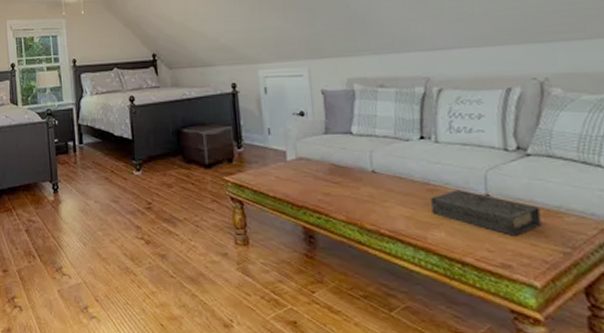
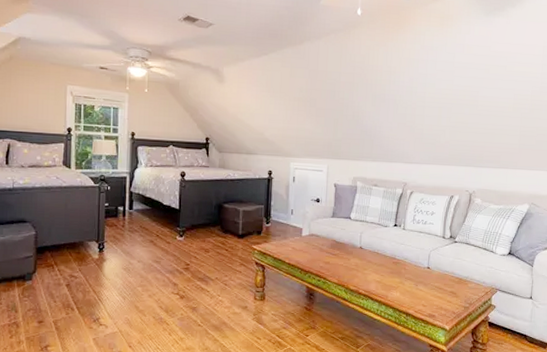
book: present [431,190,541,236] -> none [394,263,456,296]

